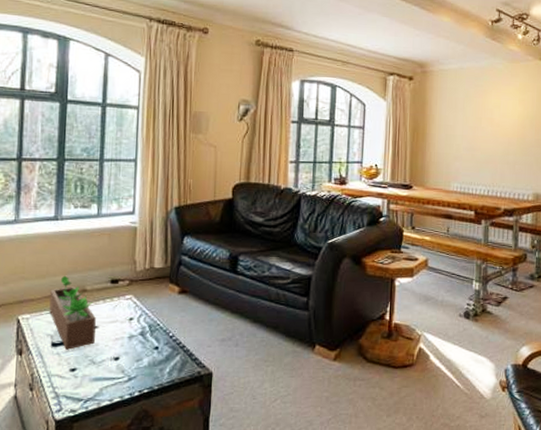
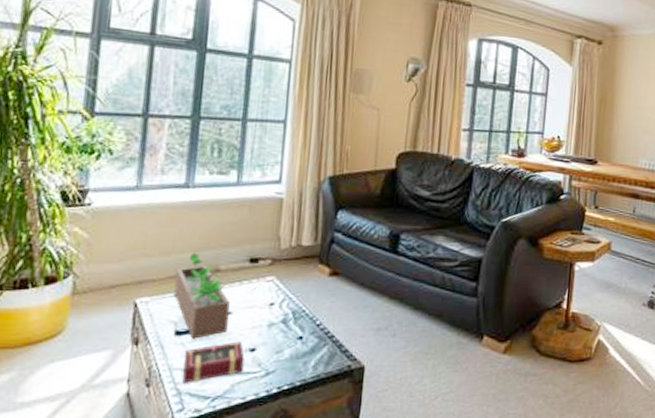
book: none [59,351,110,388] -> present [182,341,245,383]

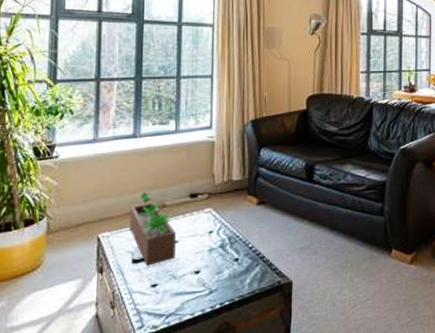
book: present [182,341,245,383] -> none [141,265,191,304]

